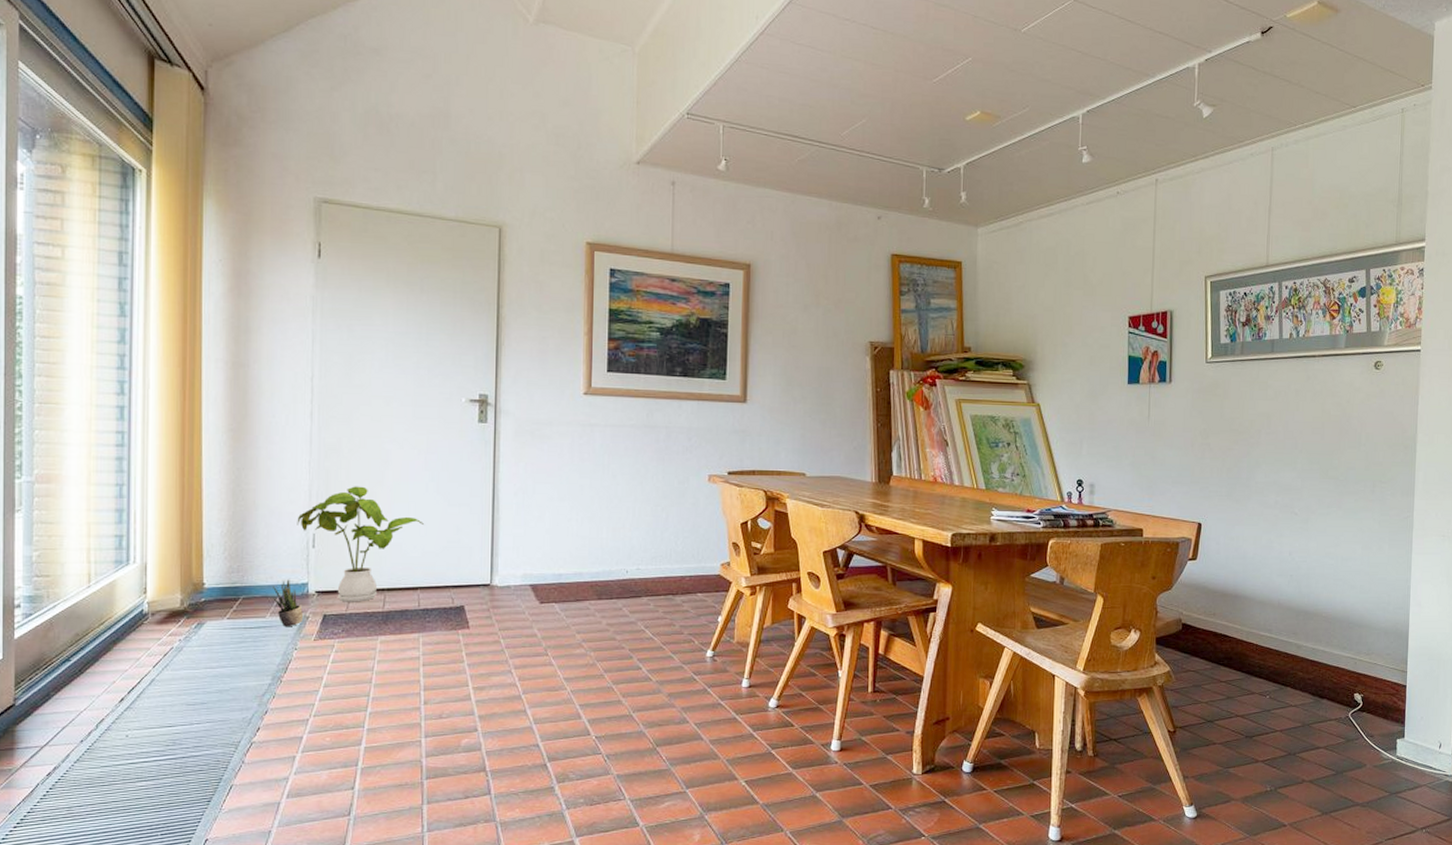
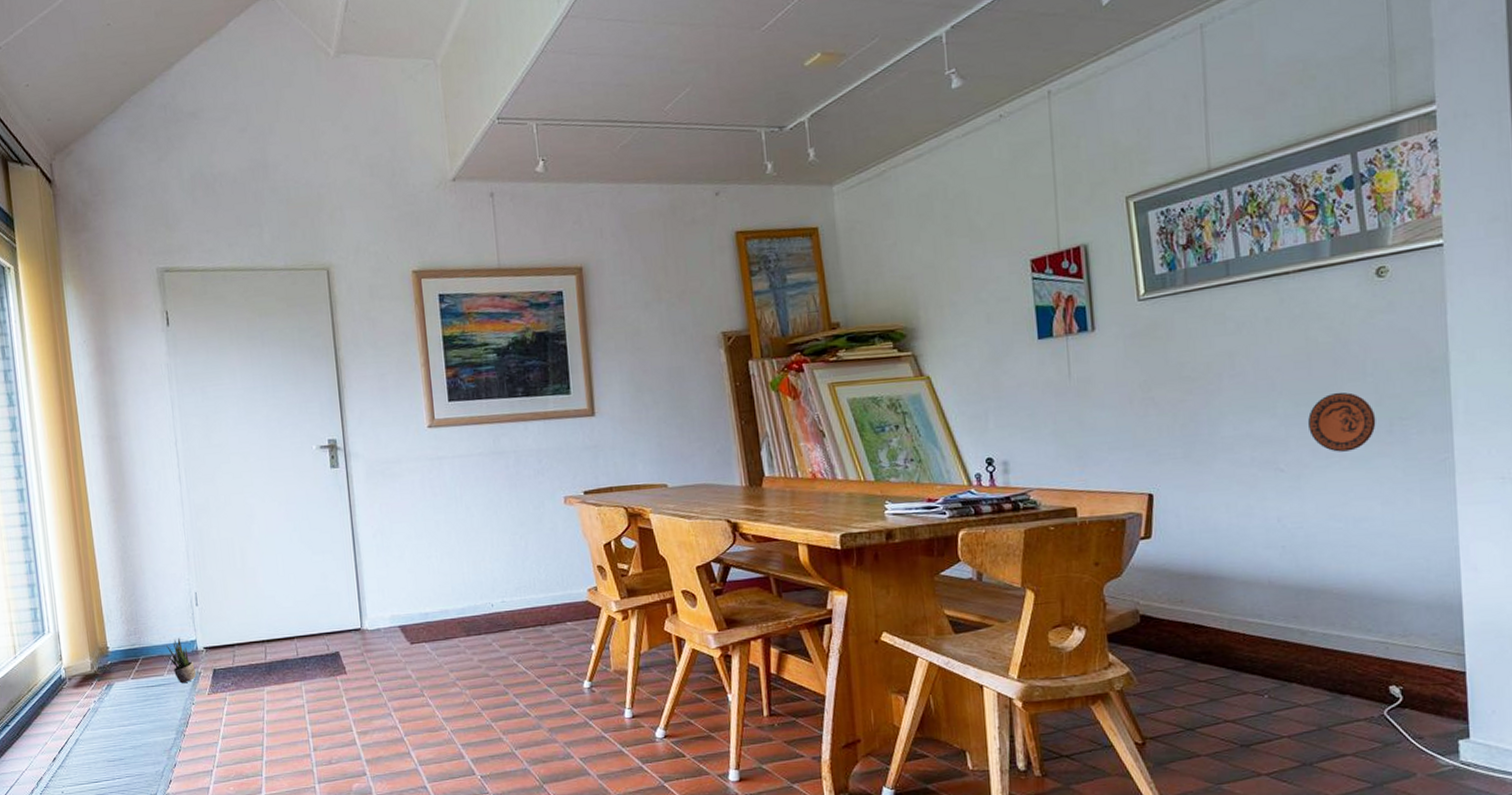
house plant: present [297,486,424,602] -> none [179,542,292,656]
decorative plate: none [1318,456,1364,504] -> present [1308,392,1376,452]

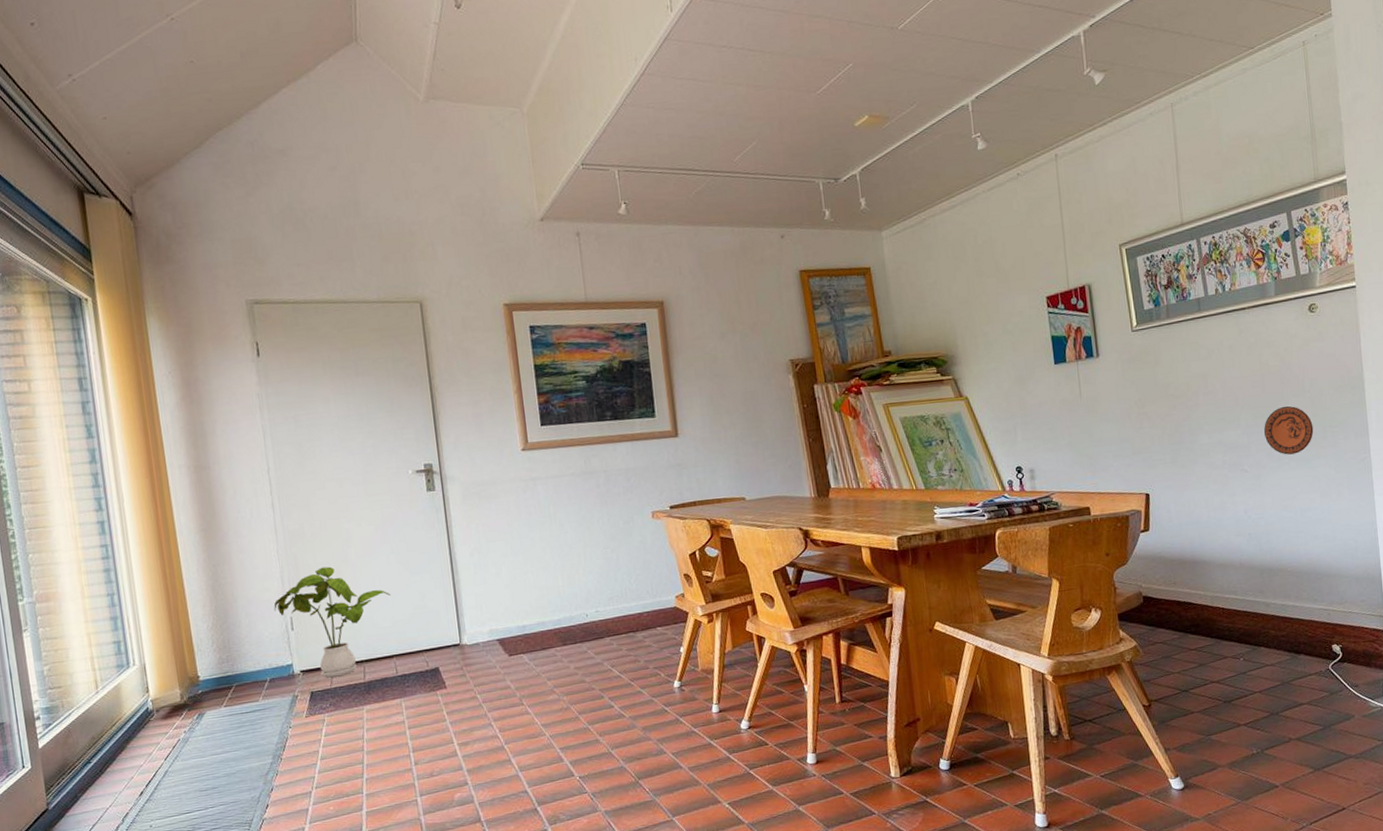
potted plant: present [165,638,196,684] -> none [260,662,293,708]
house plant: none [179,542,292,656] -> present [274,566,390,678]

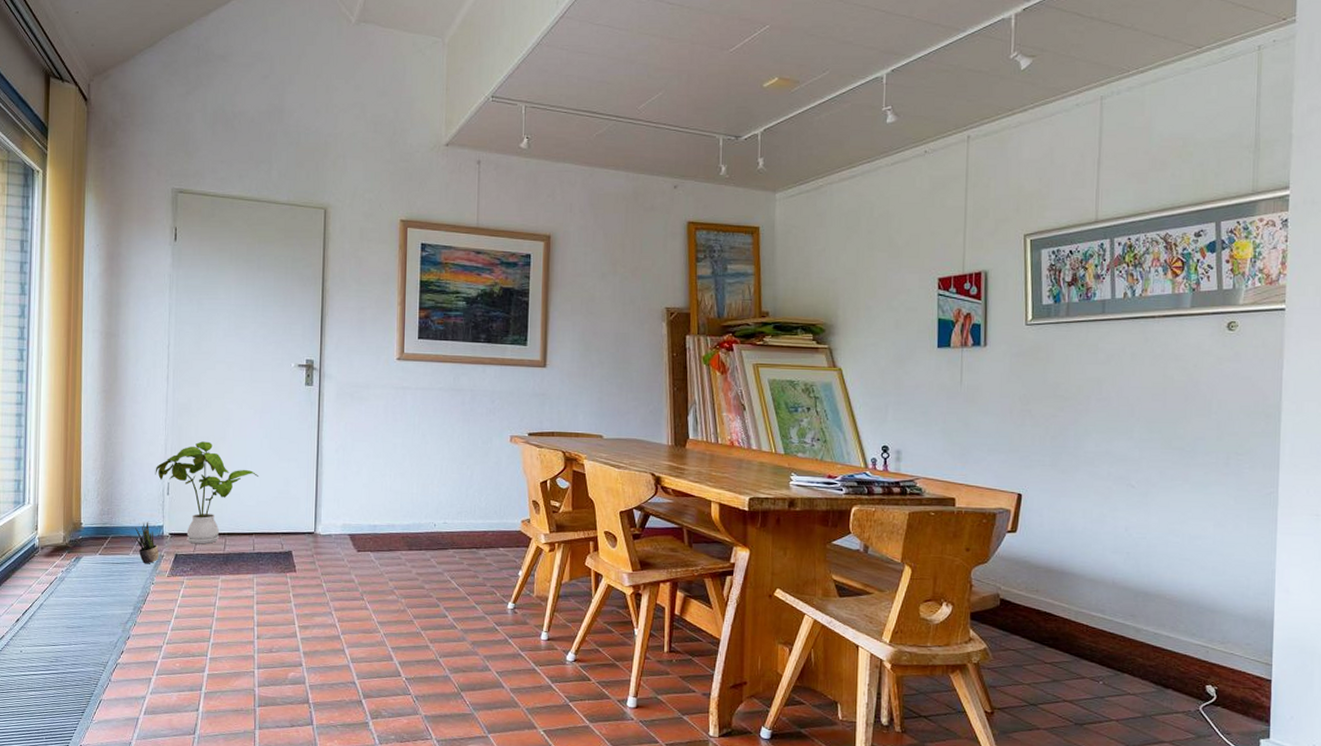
potted plant: none [260,662,293,708] -> present [134,522,159,564]
decorative plate: present [1264,405,1314,455] -> none [1159,424,1216,477]

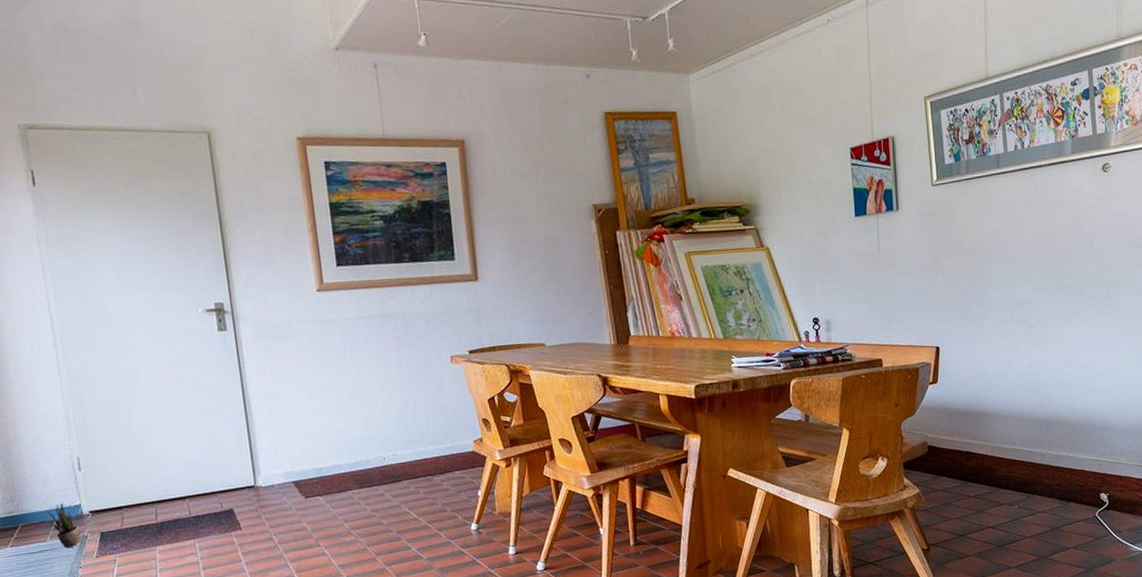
house plant: present [155,441,258,544] -> none [59,406,181,519]

